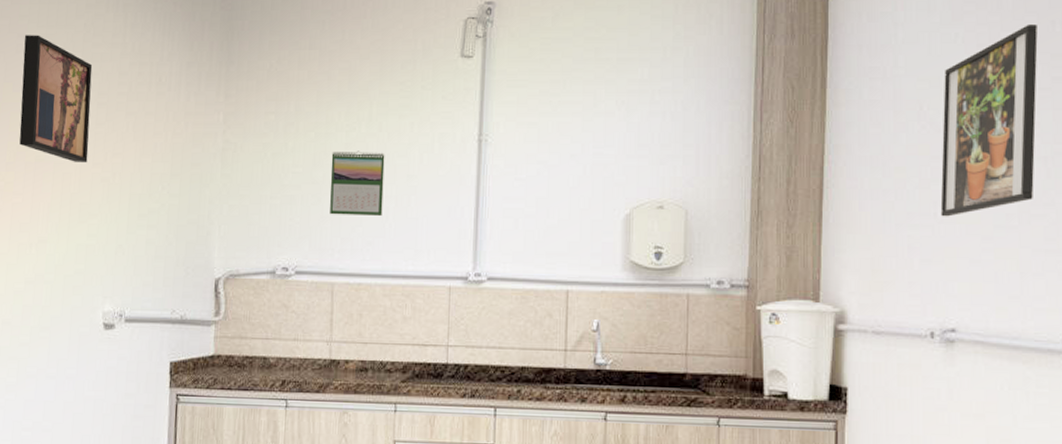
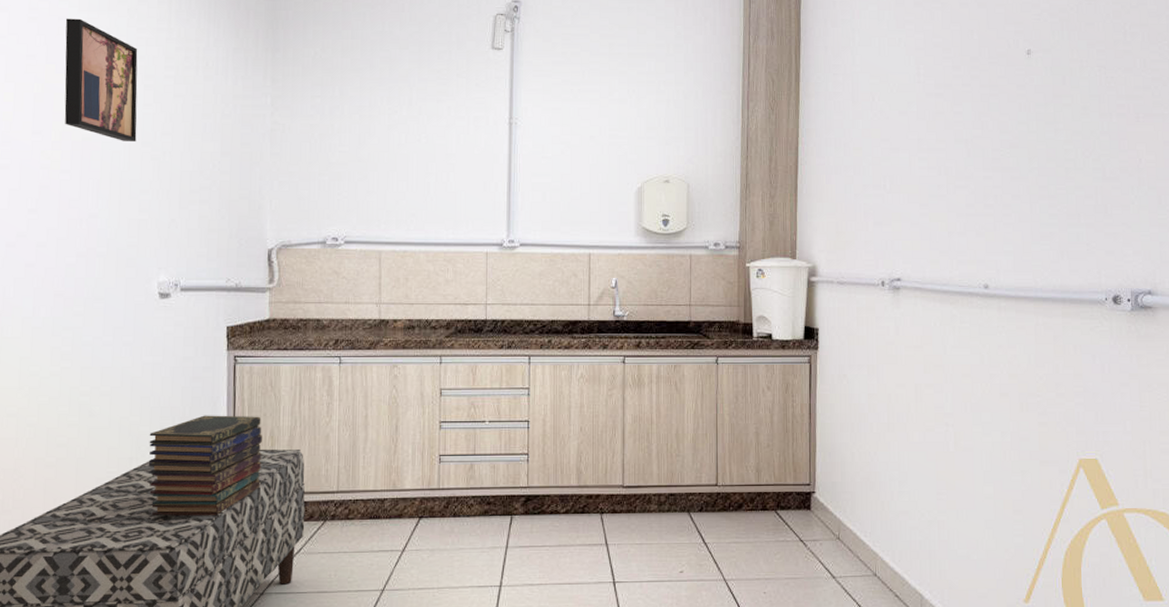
calendar: present [330,151,385,216] -> none [375,132,425,190]
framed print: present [940,25,1038,217] -> none [888,33,961,188]

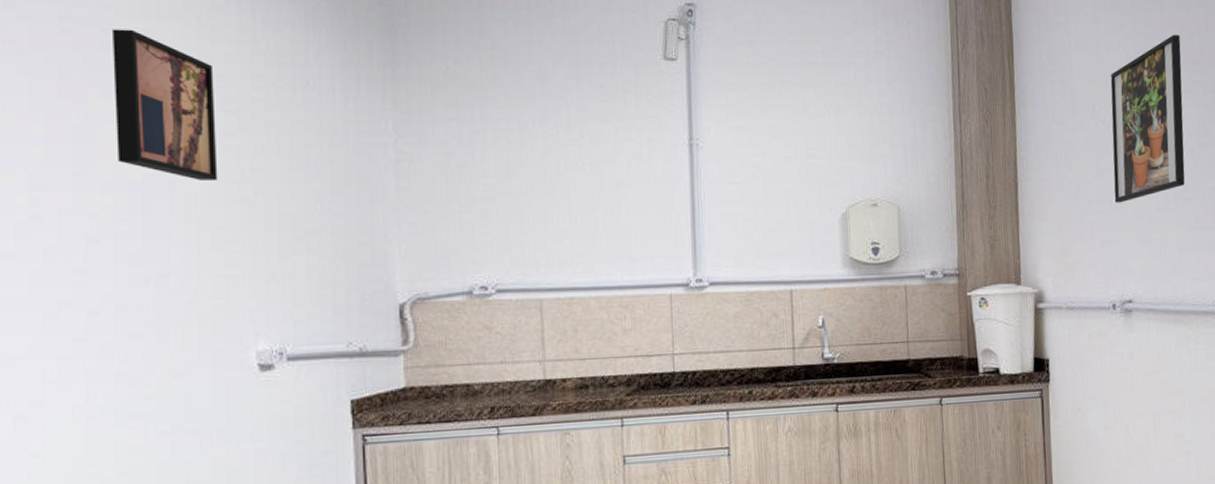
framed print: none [888,33,961,188] -> present [1110,35,1185,203]

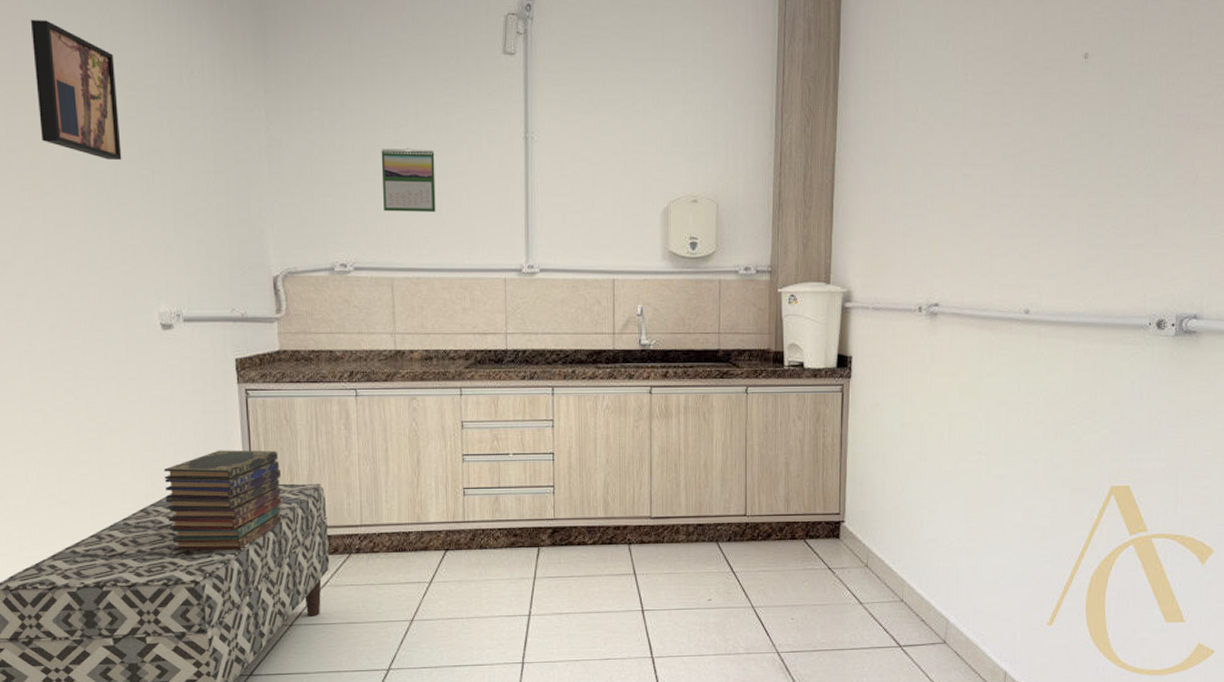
calendar: none [528,158,591,228] -> present [381,148,436,212]
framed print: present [1110,35,1185,203] -> none [930,34,1013,207]

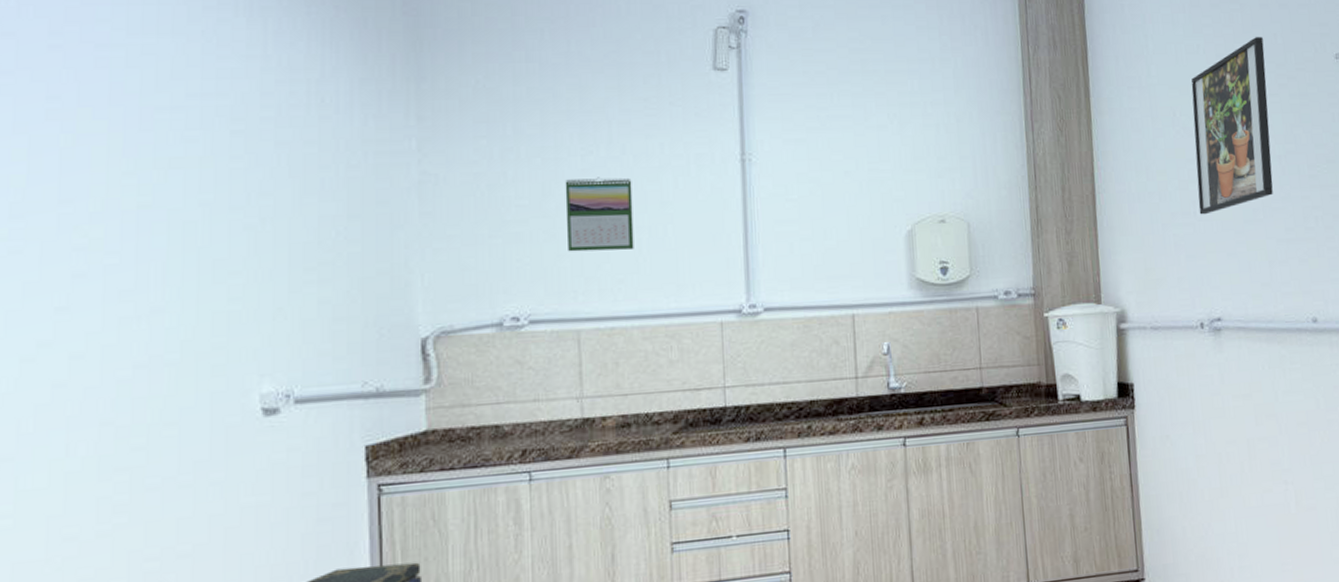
wall art: present [30,19,122,160] -> none [106,45,221,207]
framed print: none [930,34,1013,207] -> present [1191,37,1273,215]

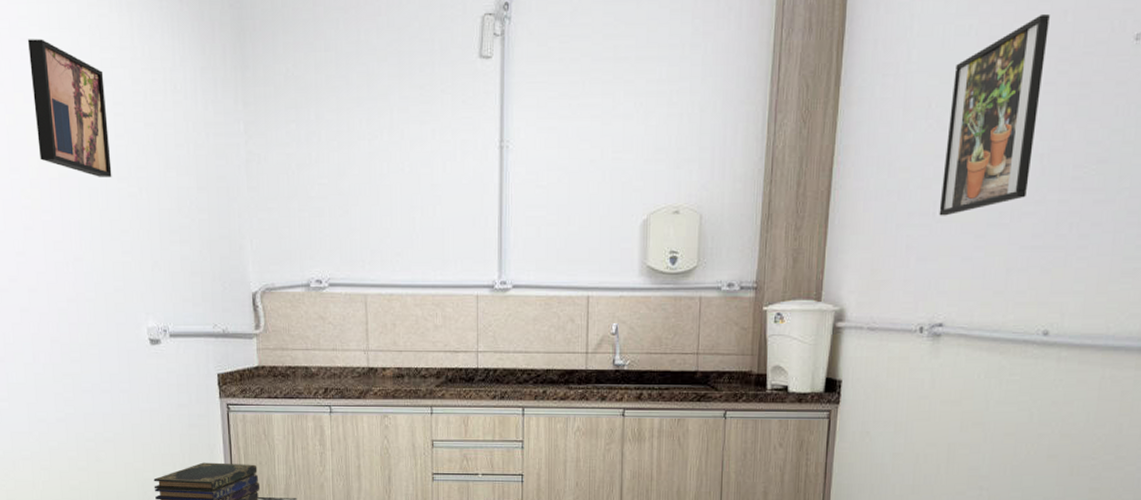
wall art: none [106,45,221,207] -> present [27,39,112,177]
calendar: present [565,177,634,252] -> none [355,160,409,227]

